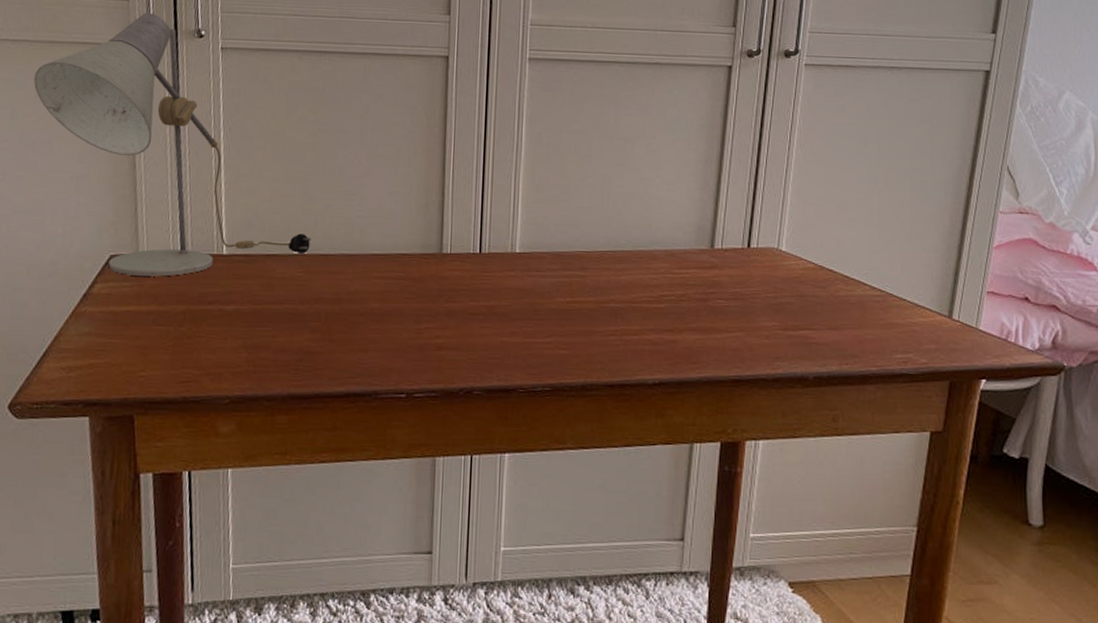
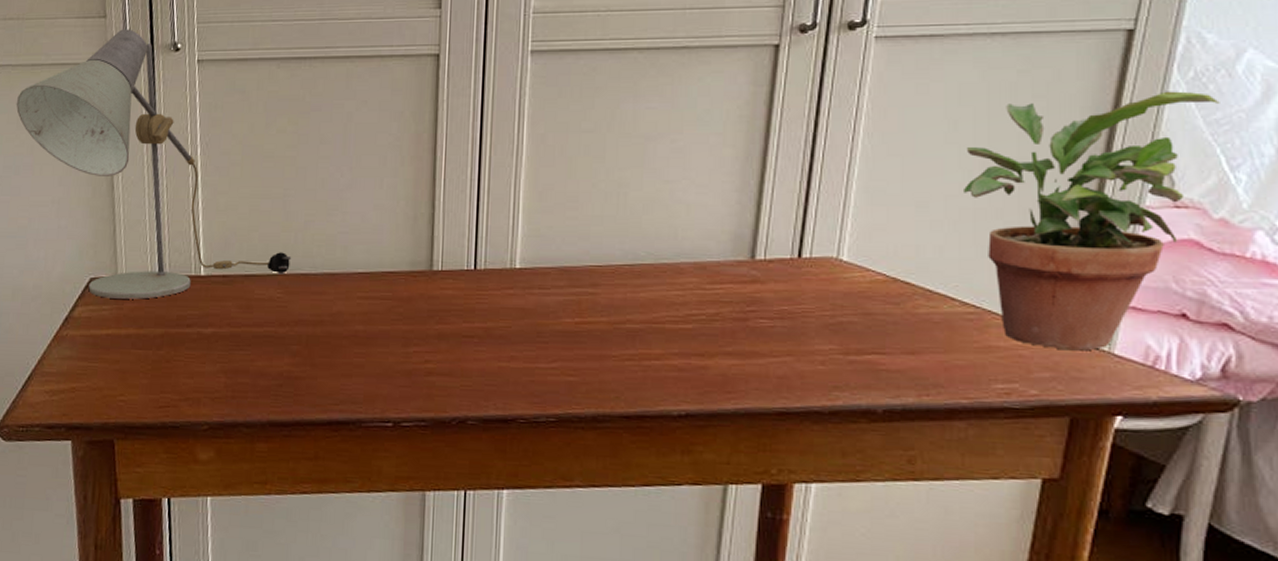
potted plant: none [870,121,1048,326] -> present [962,91,1220,350]

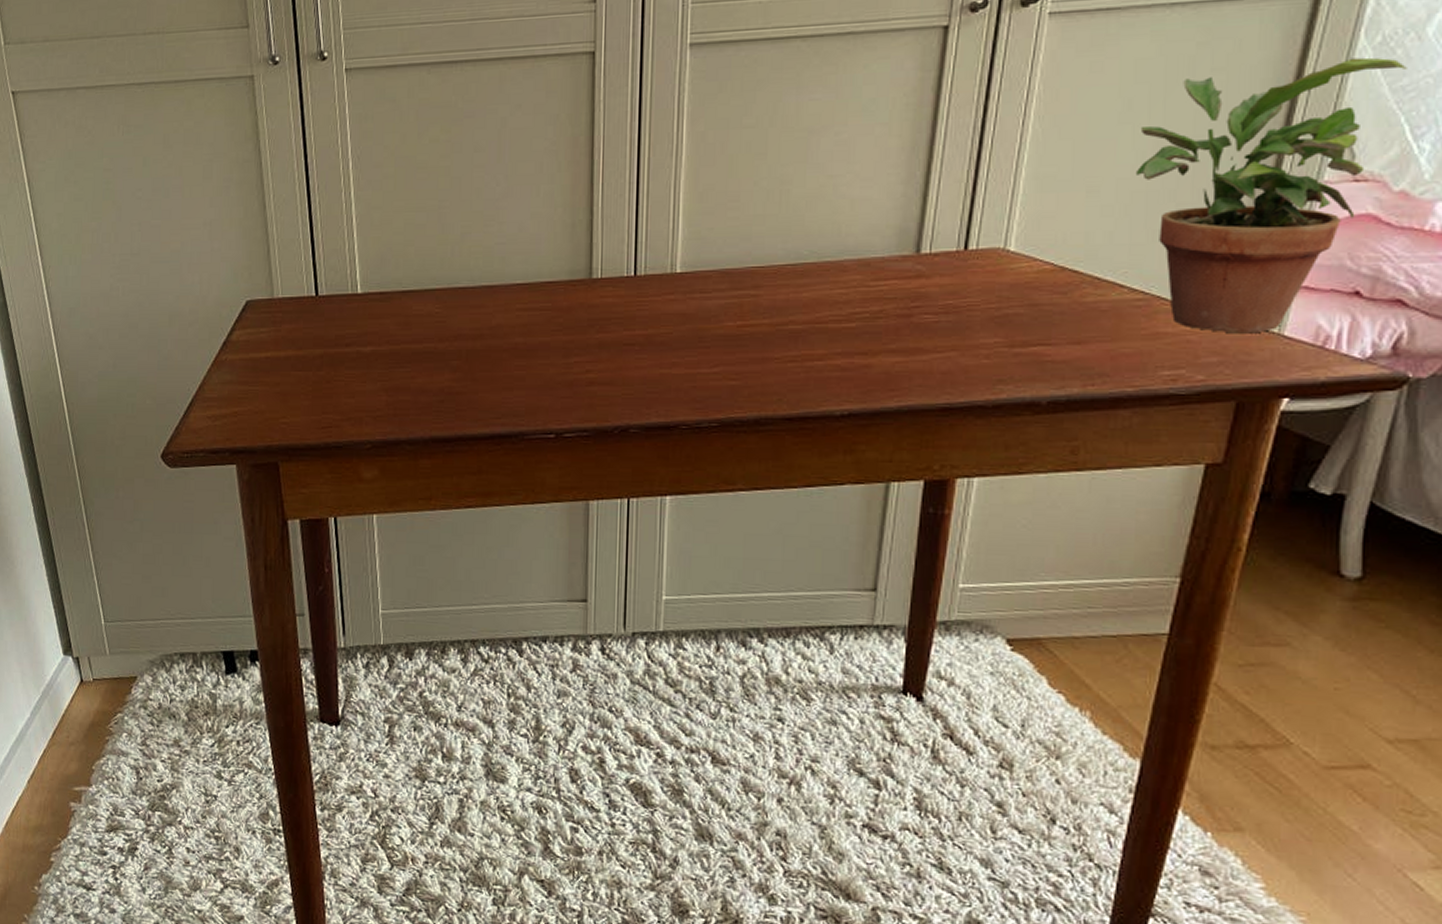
desk lamp: present [16,29,292,299] -> none [161,38,449,321]

